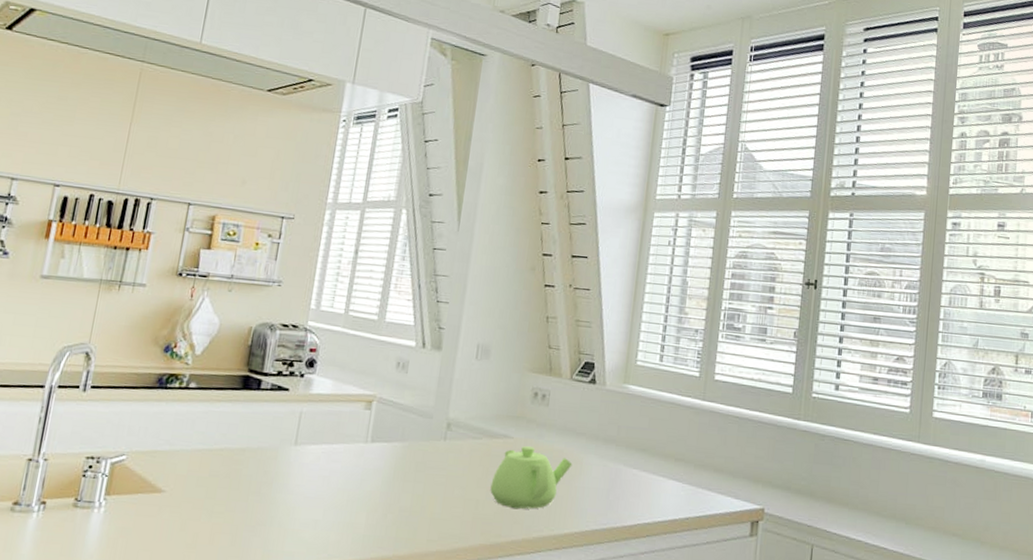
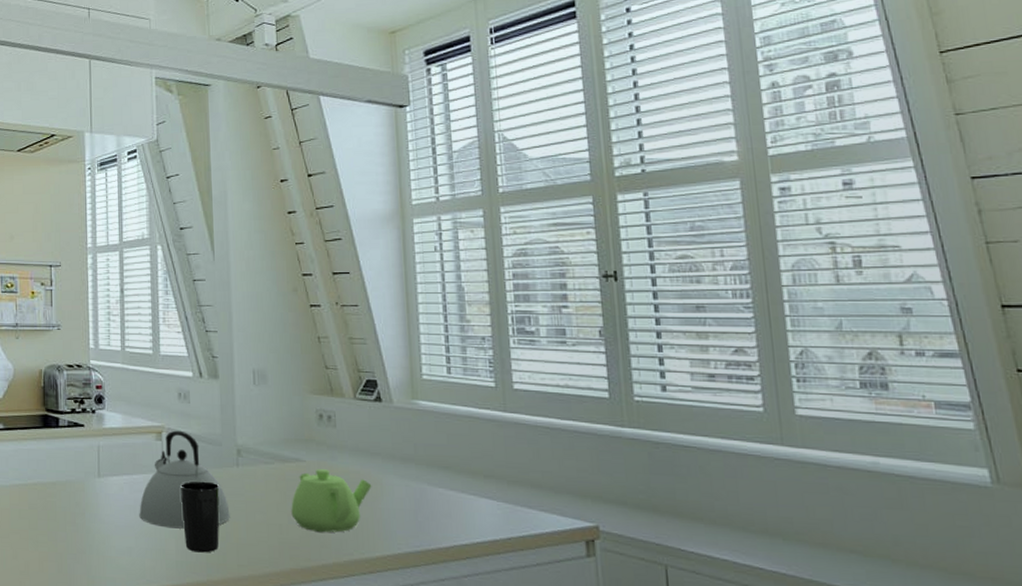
kettle: none [332,400,429,502] -> present [139,430,230,529]
cup: none [376,453,423,527] -> present [179,481,220,553]

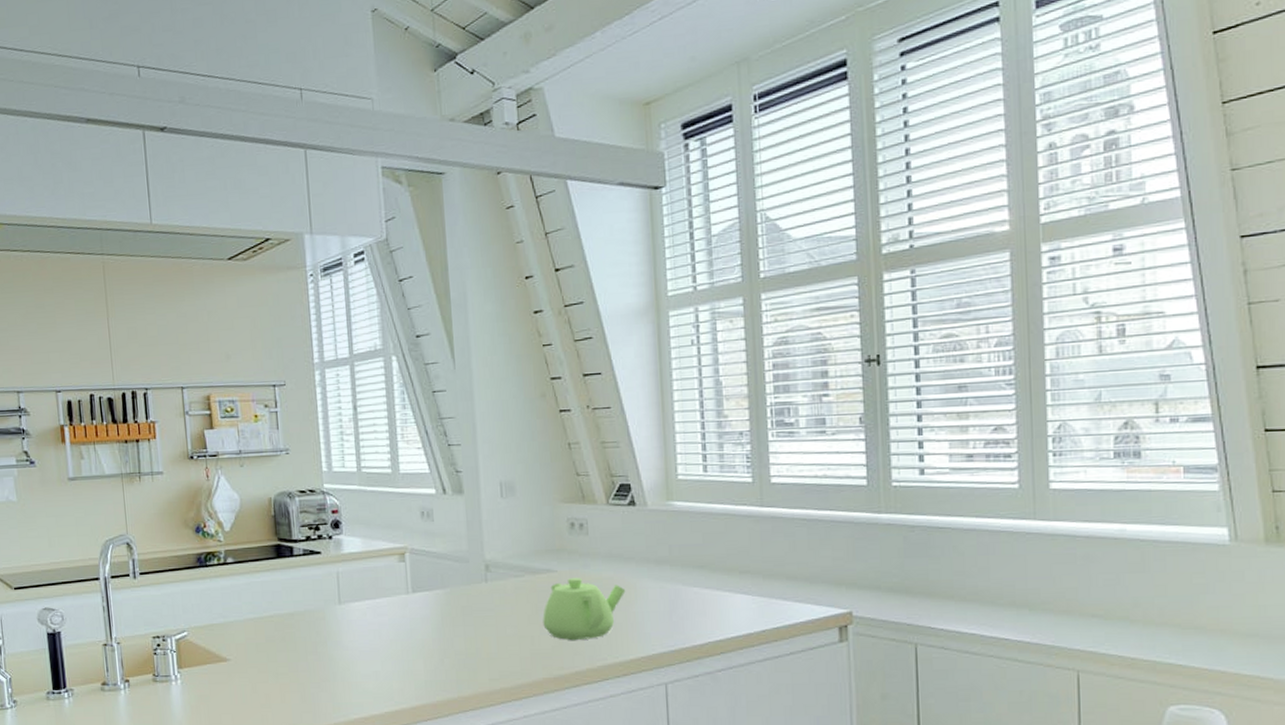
kettle: present [139,430,230,529] -> none [384,550,480,649]
cup: present [179,481,220,553] -> none [425,599,470,671]

